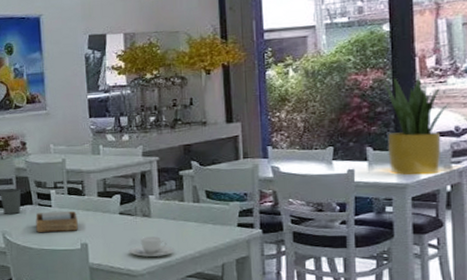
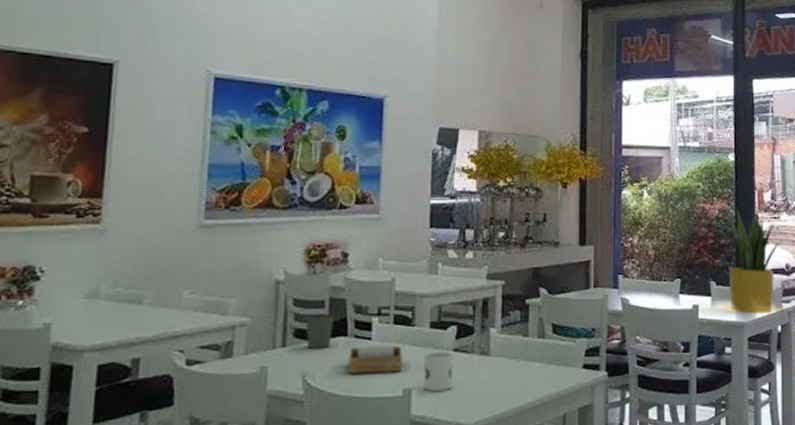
mug: none [96,214,121,245] -> present [423,351,453,391]
teacup: present [128,236,175,257] -> none [460,380,514,406]

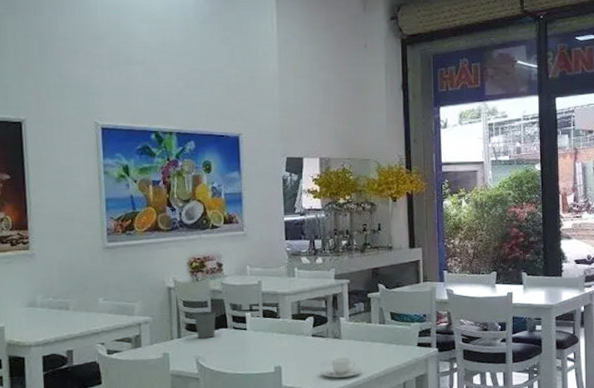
napkin holder: present [348,345,403,374] -> none [230,333,272,356]
mug: present [423,351,453,391] -> none [289,337,313,368]
teacup: none [460,380,514,406] -> present [320,357,363,378]
planter: present [728,206,782,314] -> none [535,208,584,297]

